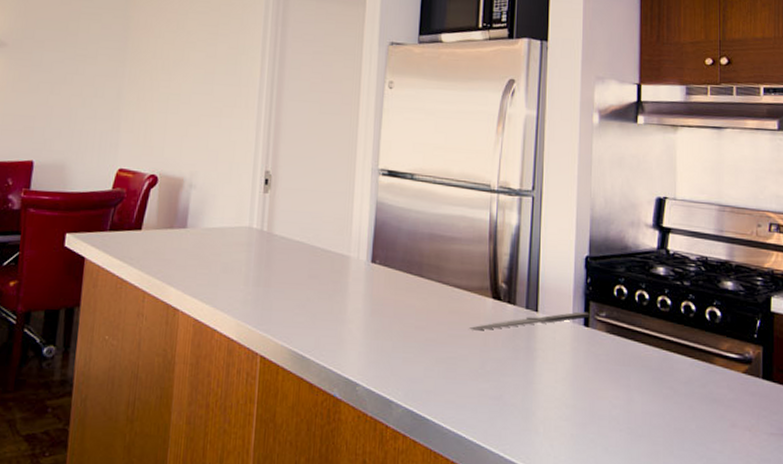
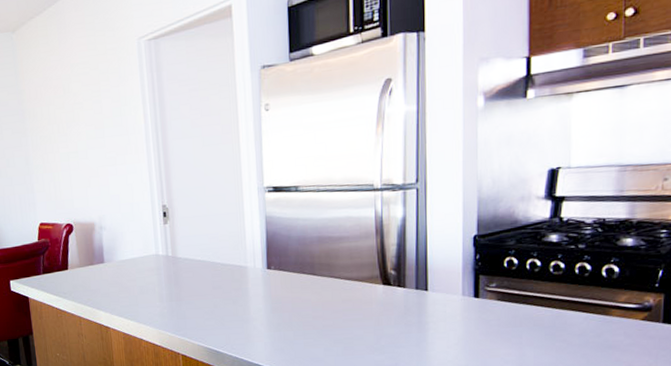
kitchen knife: present [469,311,590,331] -> none [363,285,480,314]

